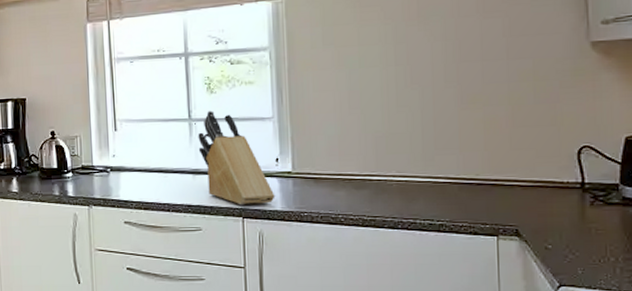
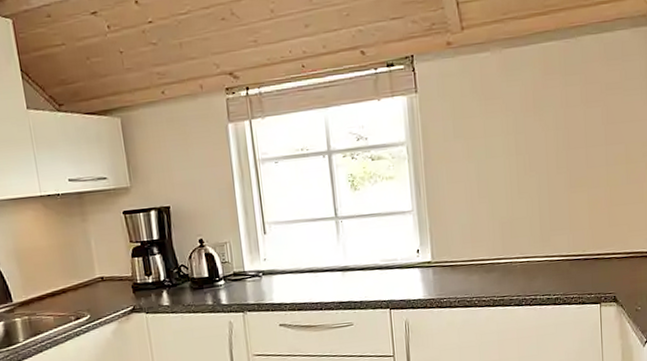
knife block: present [198,111,275,205] -> none [344,207,418,298]

